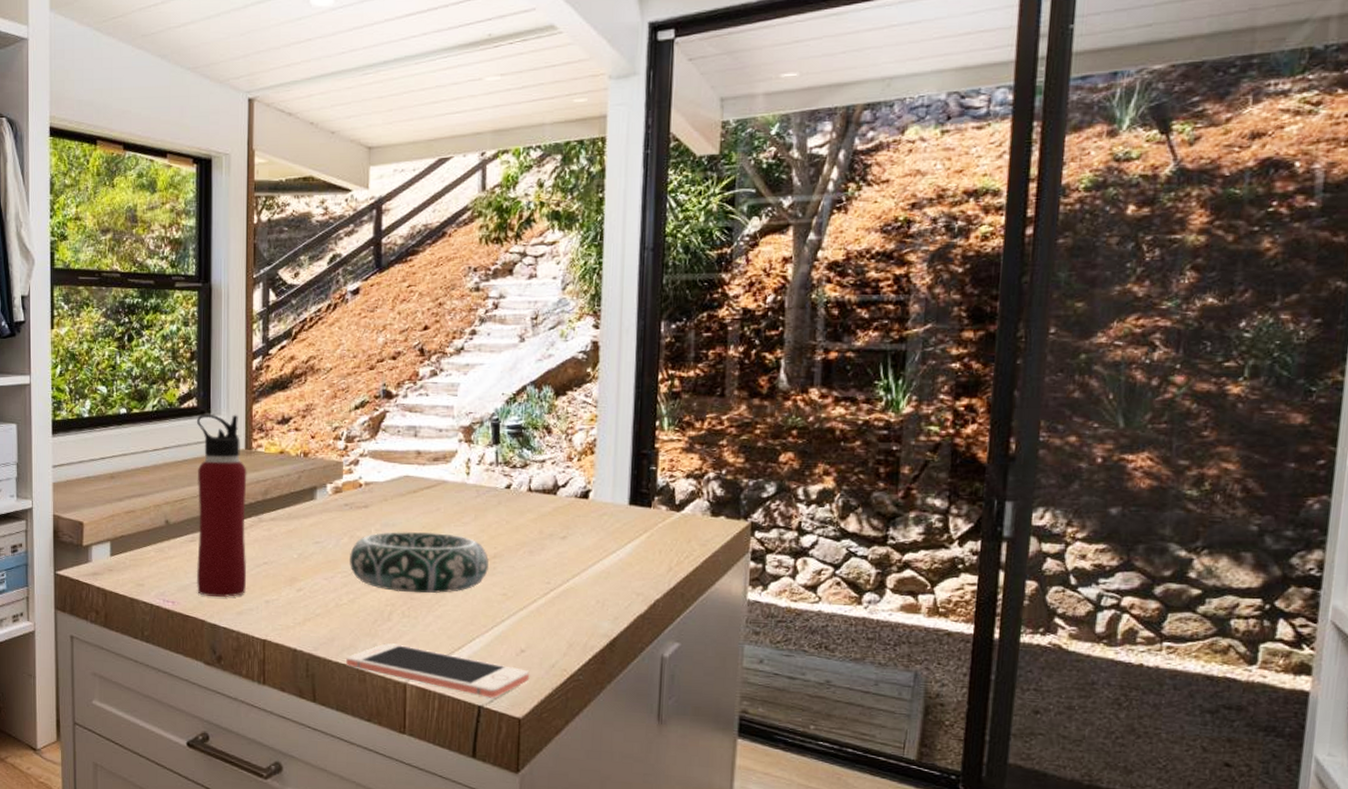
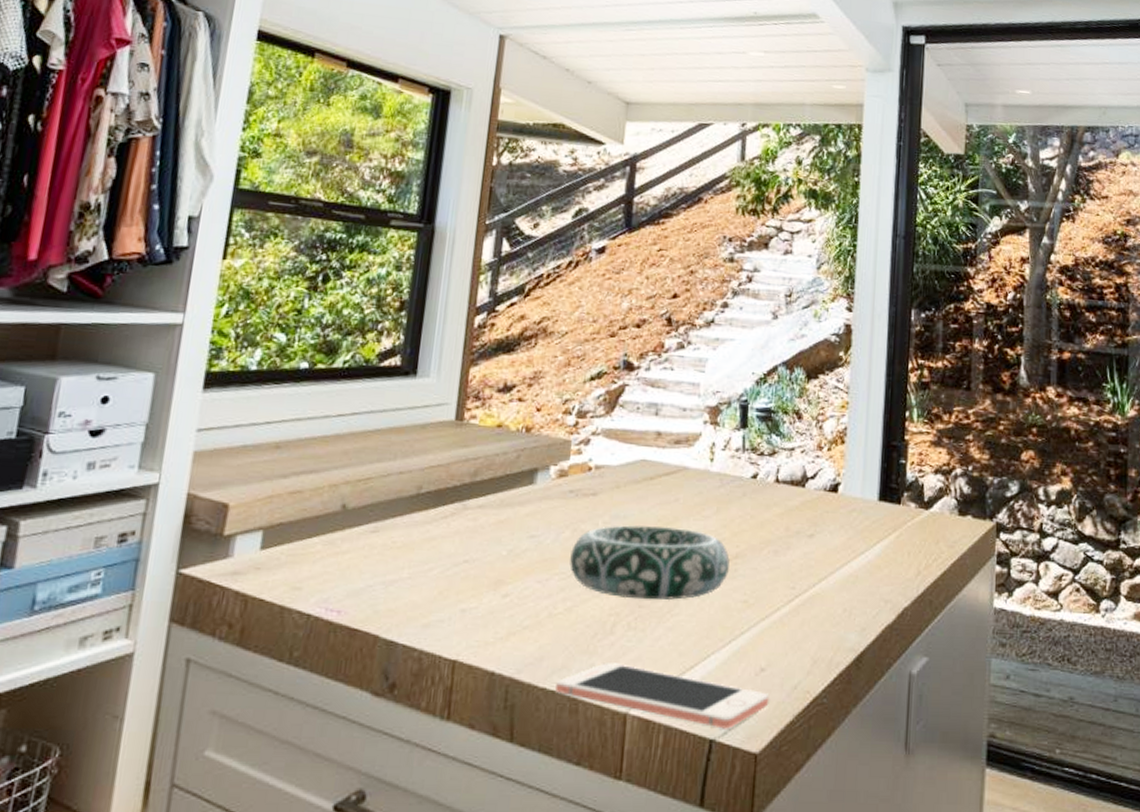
water bottle: present [196,413,247,597] -> none [373,374,455,605]

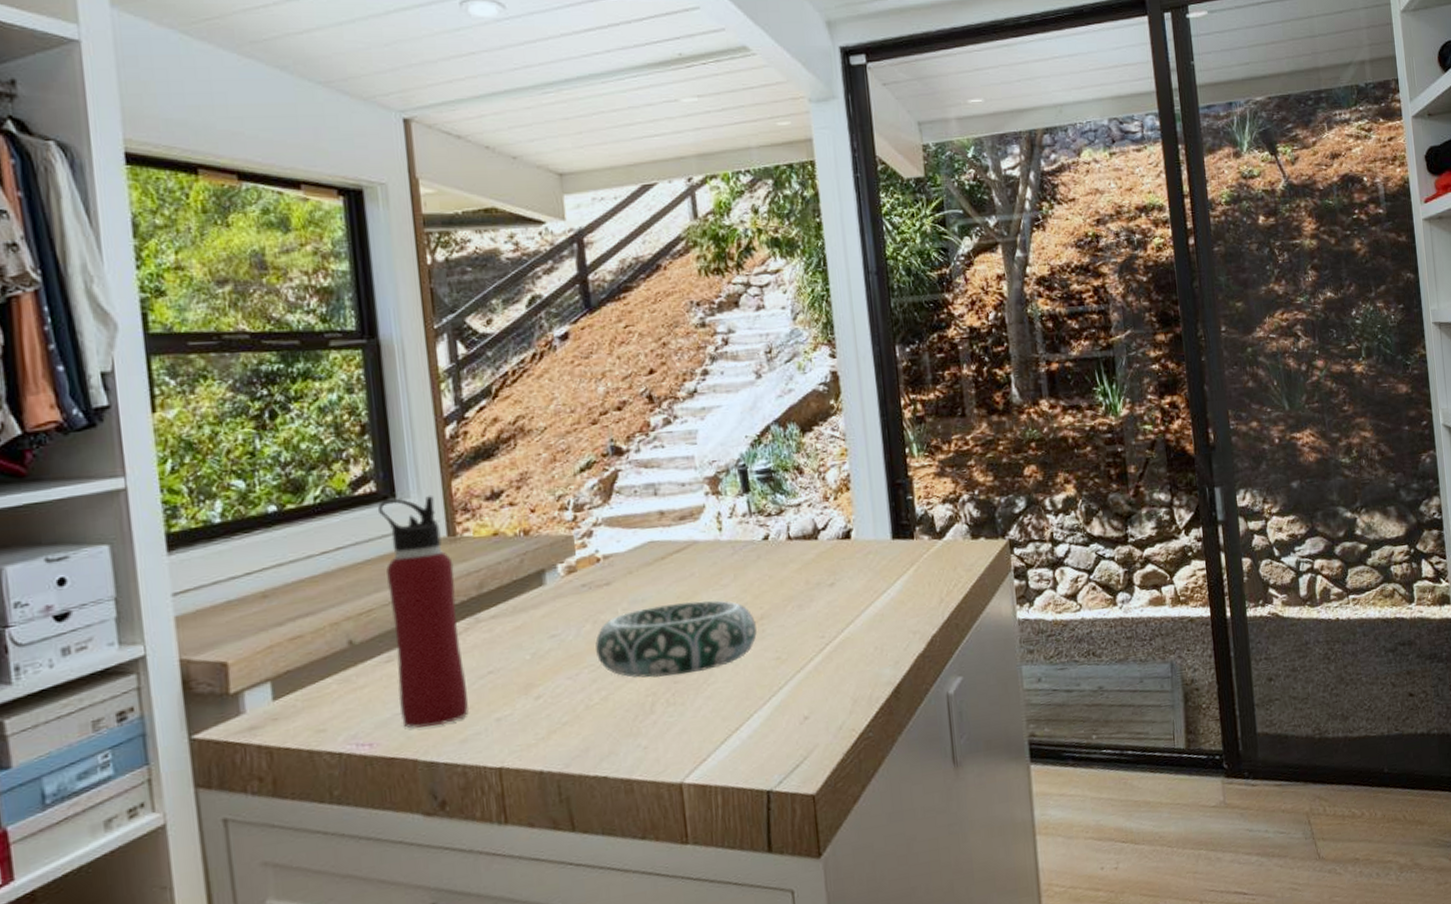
water bottle: none [373,374,455,605] -> present [377,495,469,728]
cell phone: present [555,663,770,729] -> none [606,738,818,779]

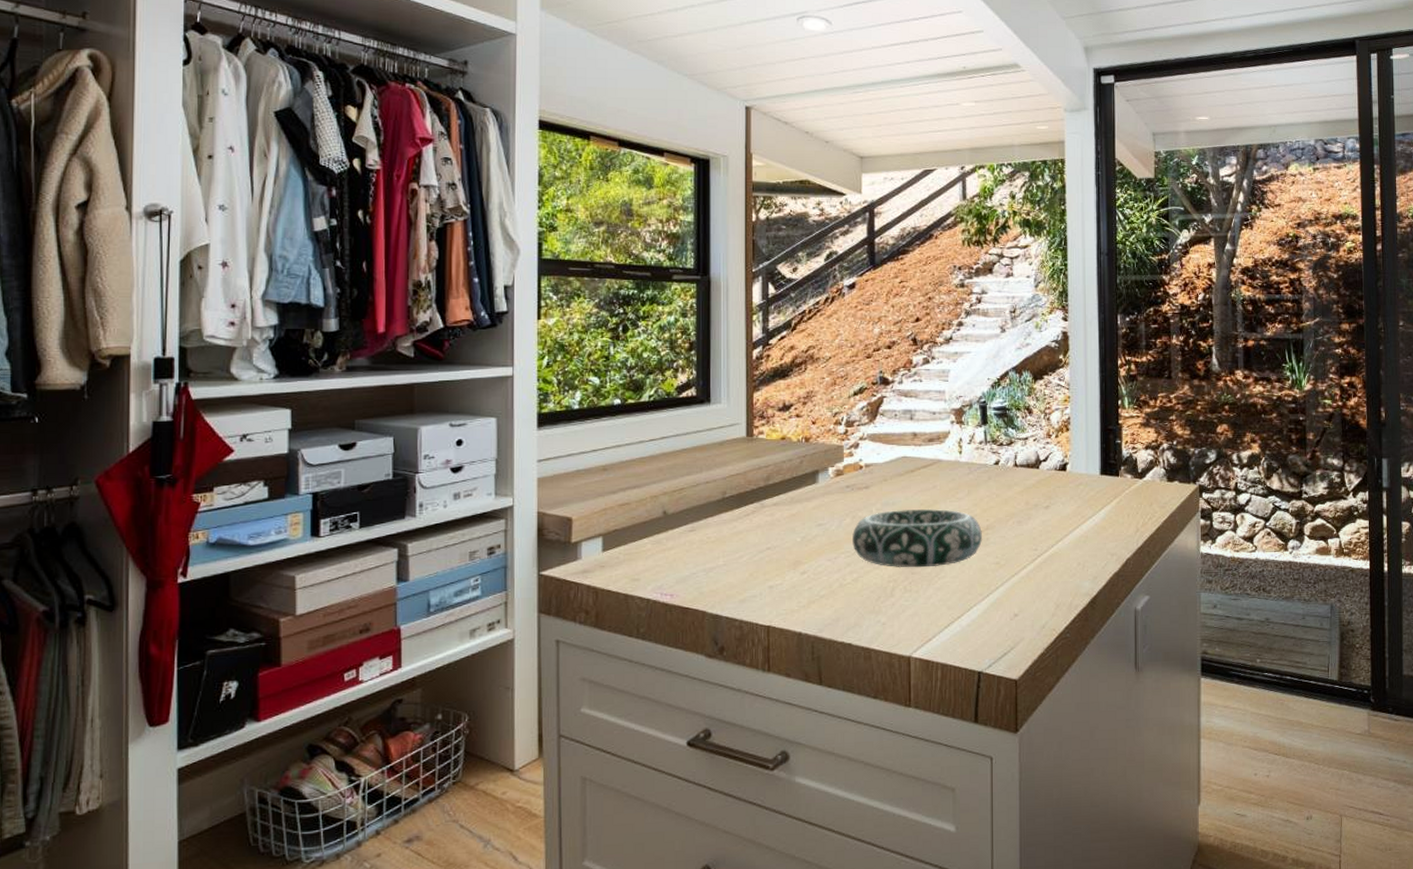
water bottle: present [377,495,469,728] -> none [695,402,749,586]

